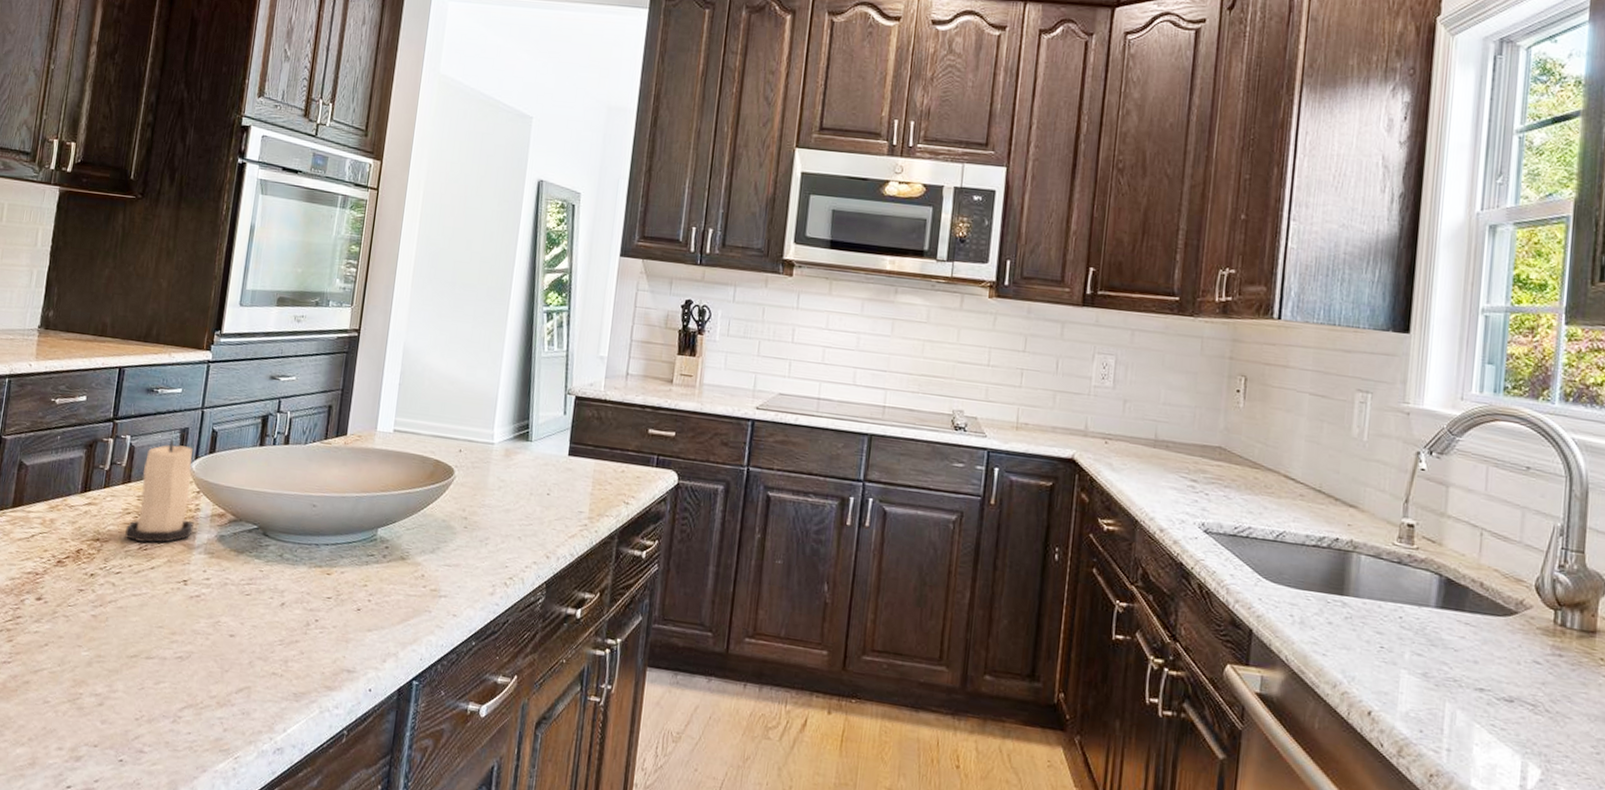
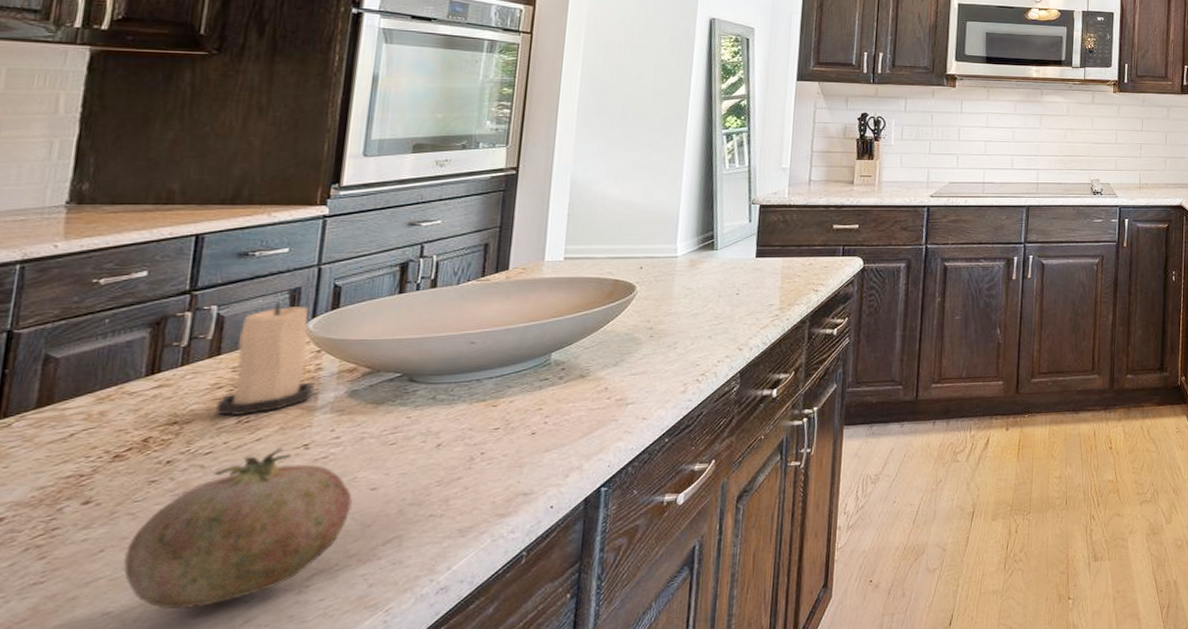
fruit: none [59,579,216,715] -> present [123,447,353,610]

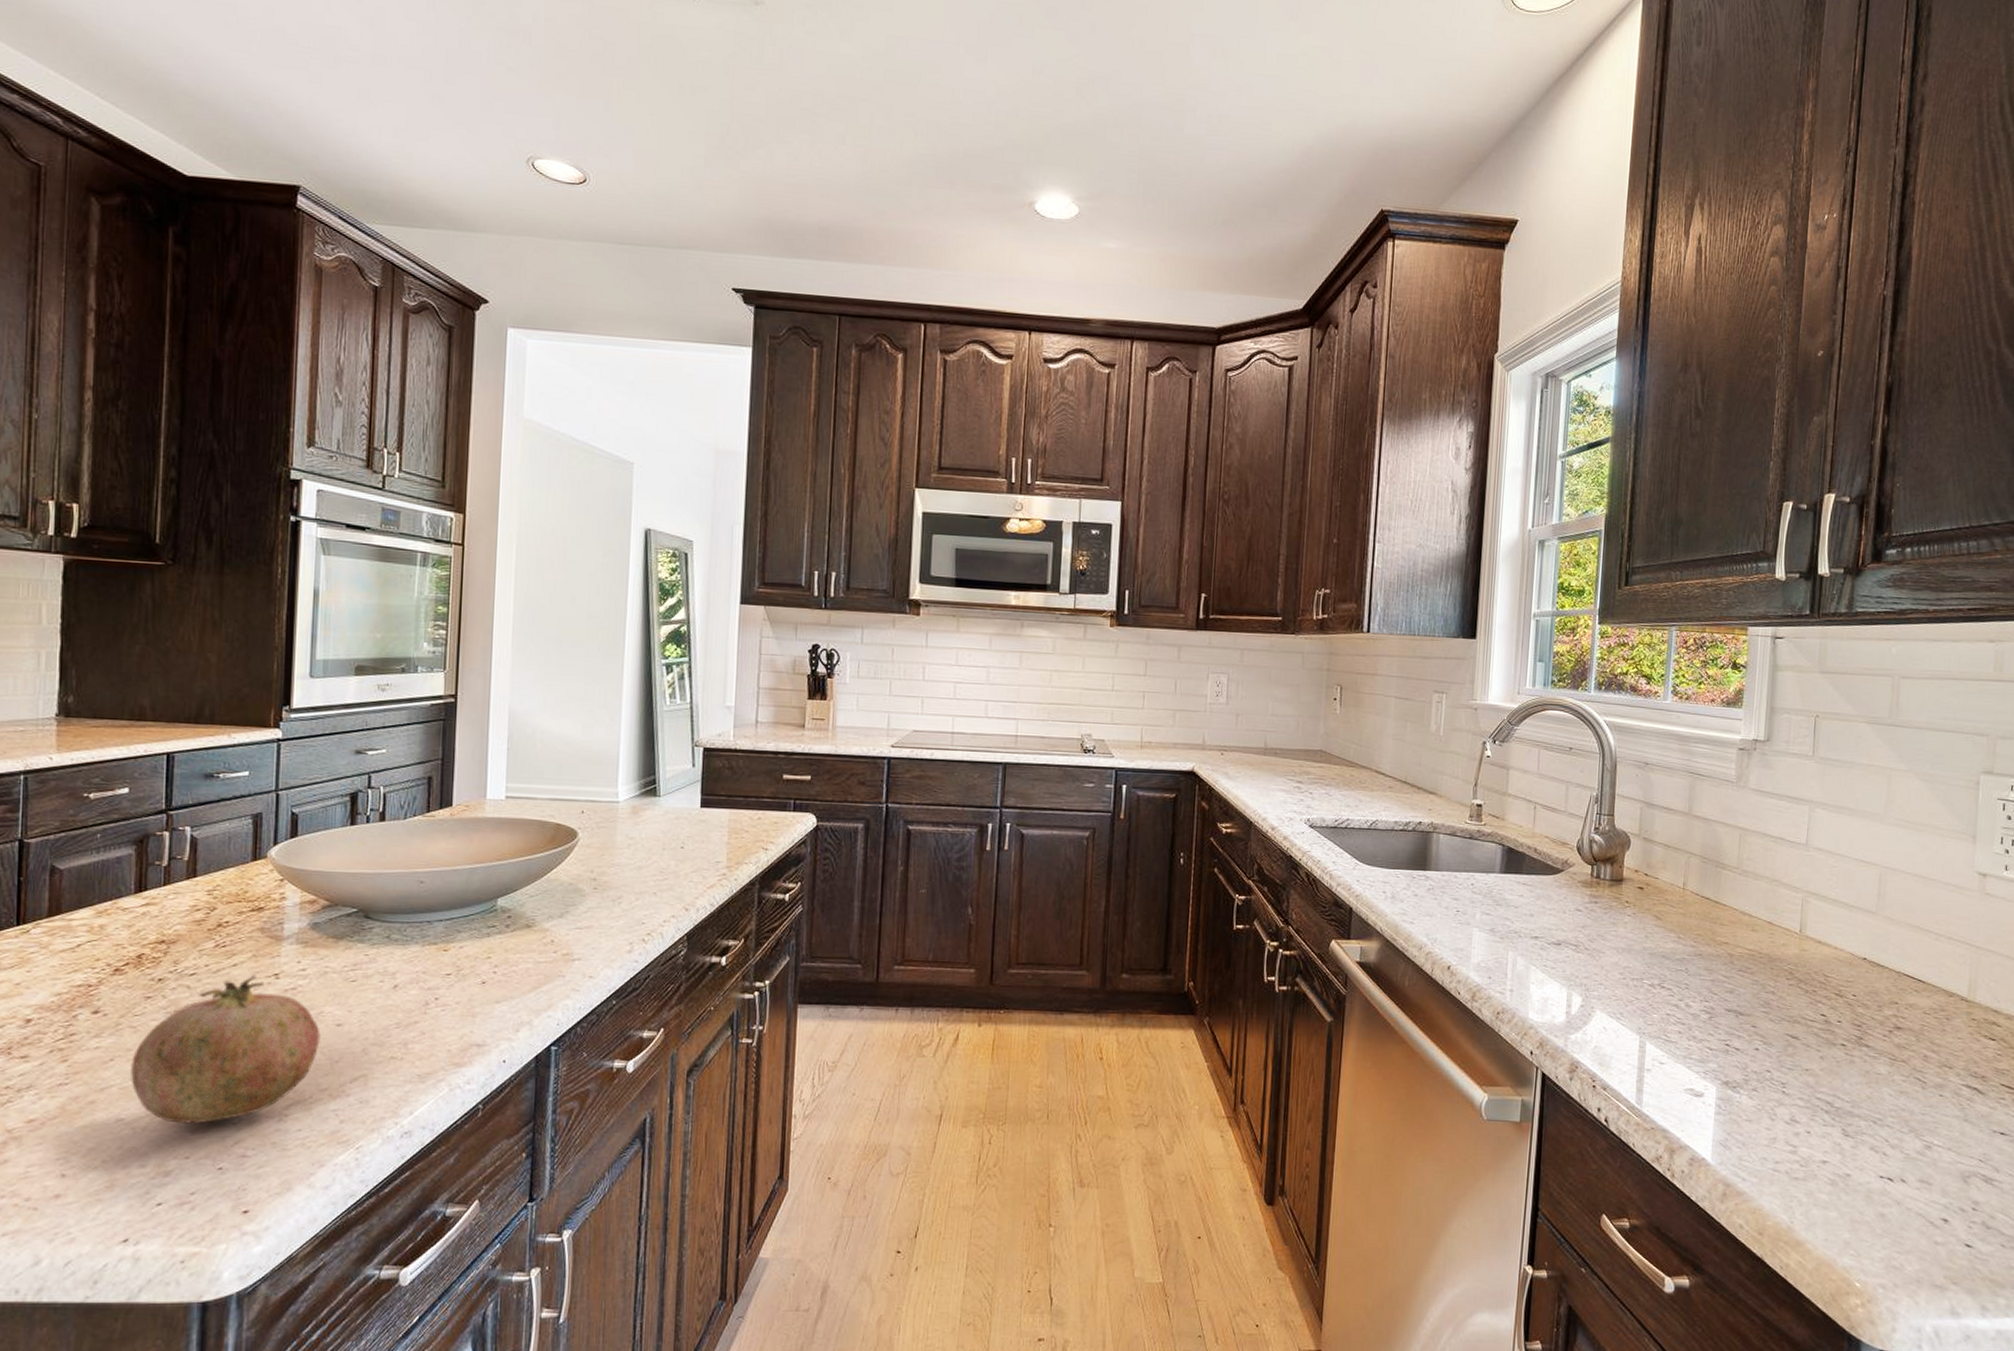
candle: present [216,301,315,415] -> none [196,826,280,939]

